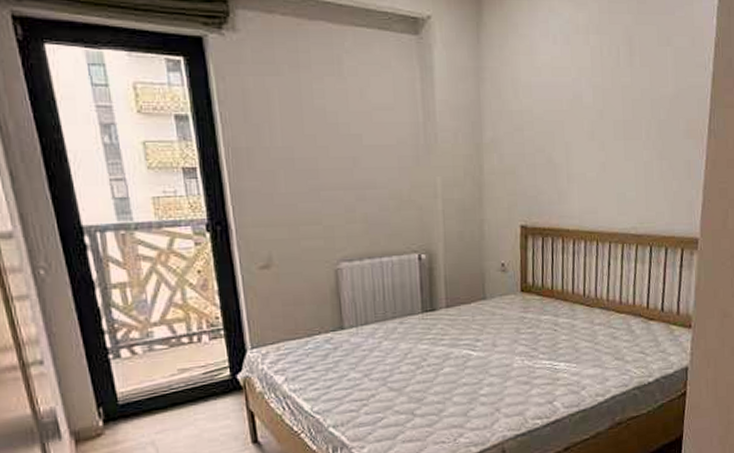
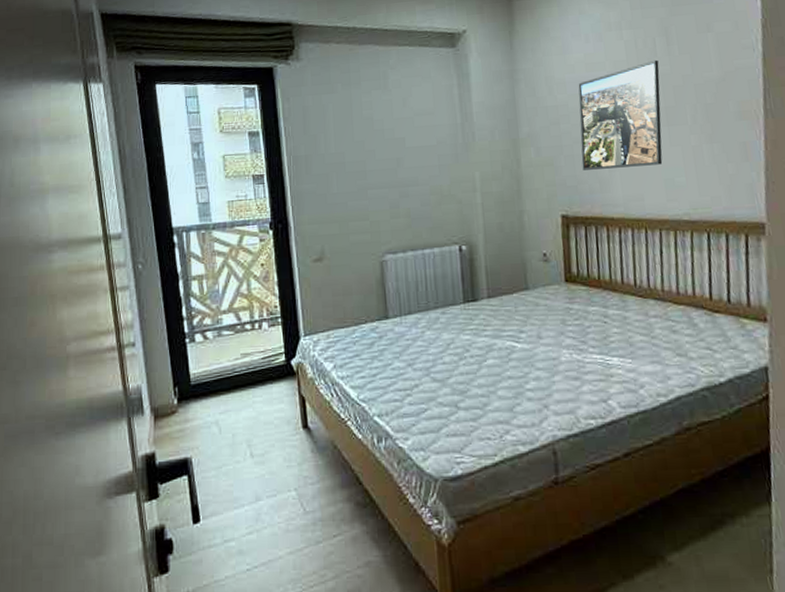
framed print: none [542,70,621,181] -> present [578,59,663,170]

